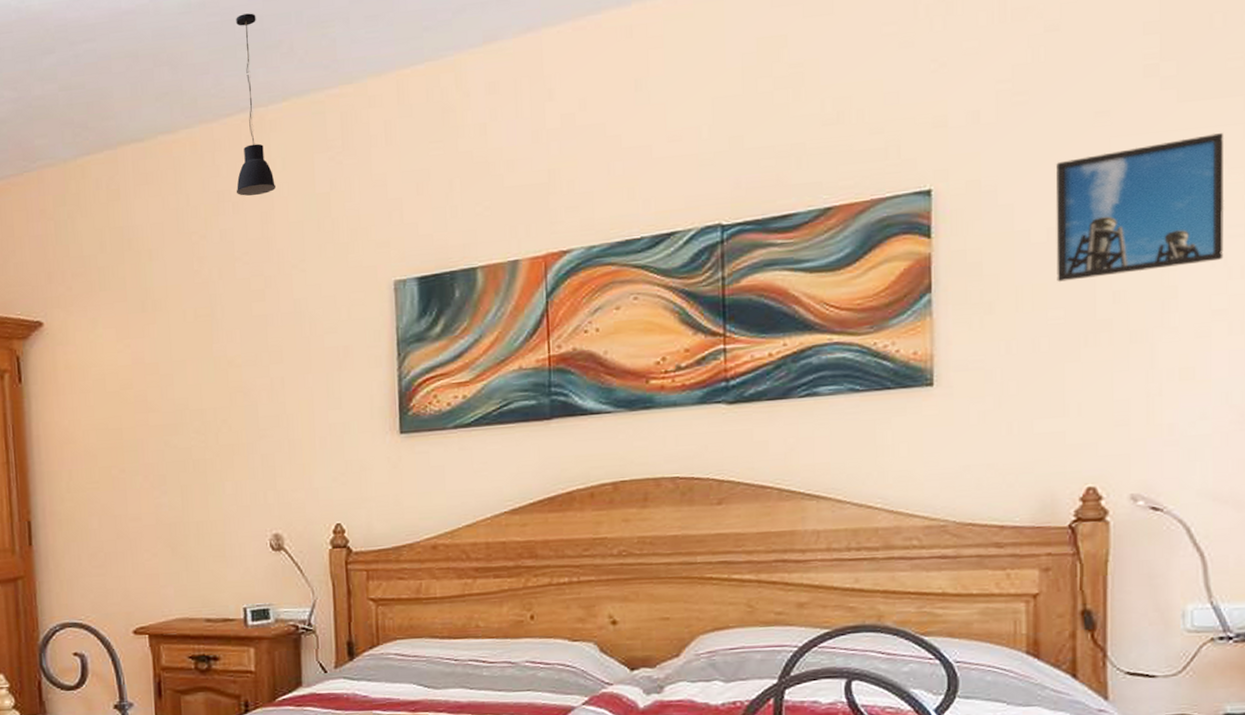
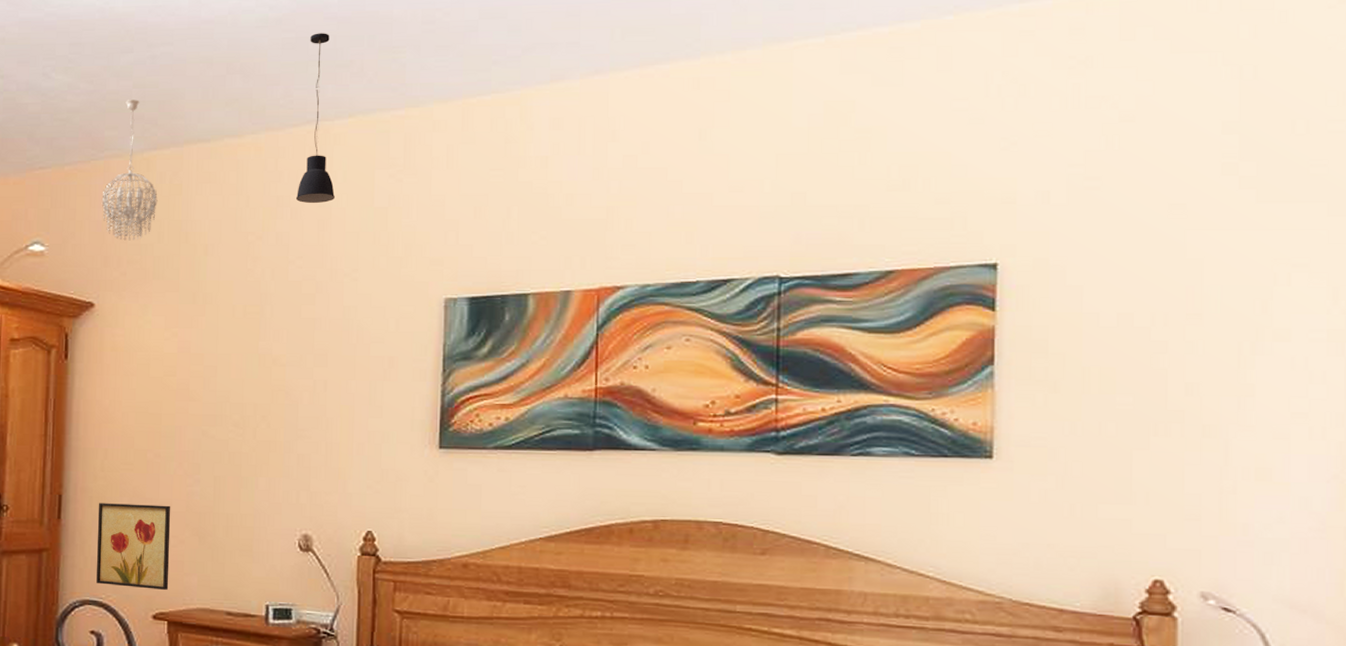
chandelier: none [39,103,96,254] -> present [101,100,158,241]
wall art: none [68,520,146,606] -> present [96,503,171,590]
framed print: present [1055,133,1225,283] -> none [1126,237,1306,369]

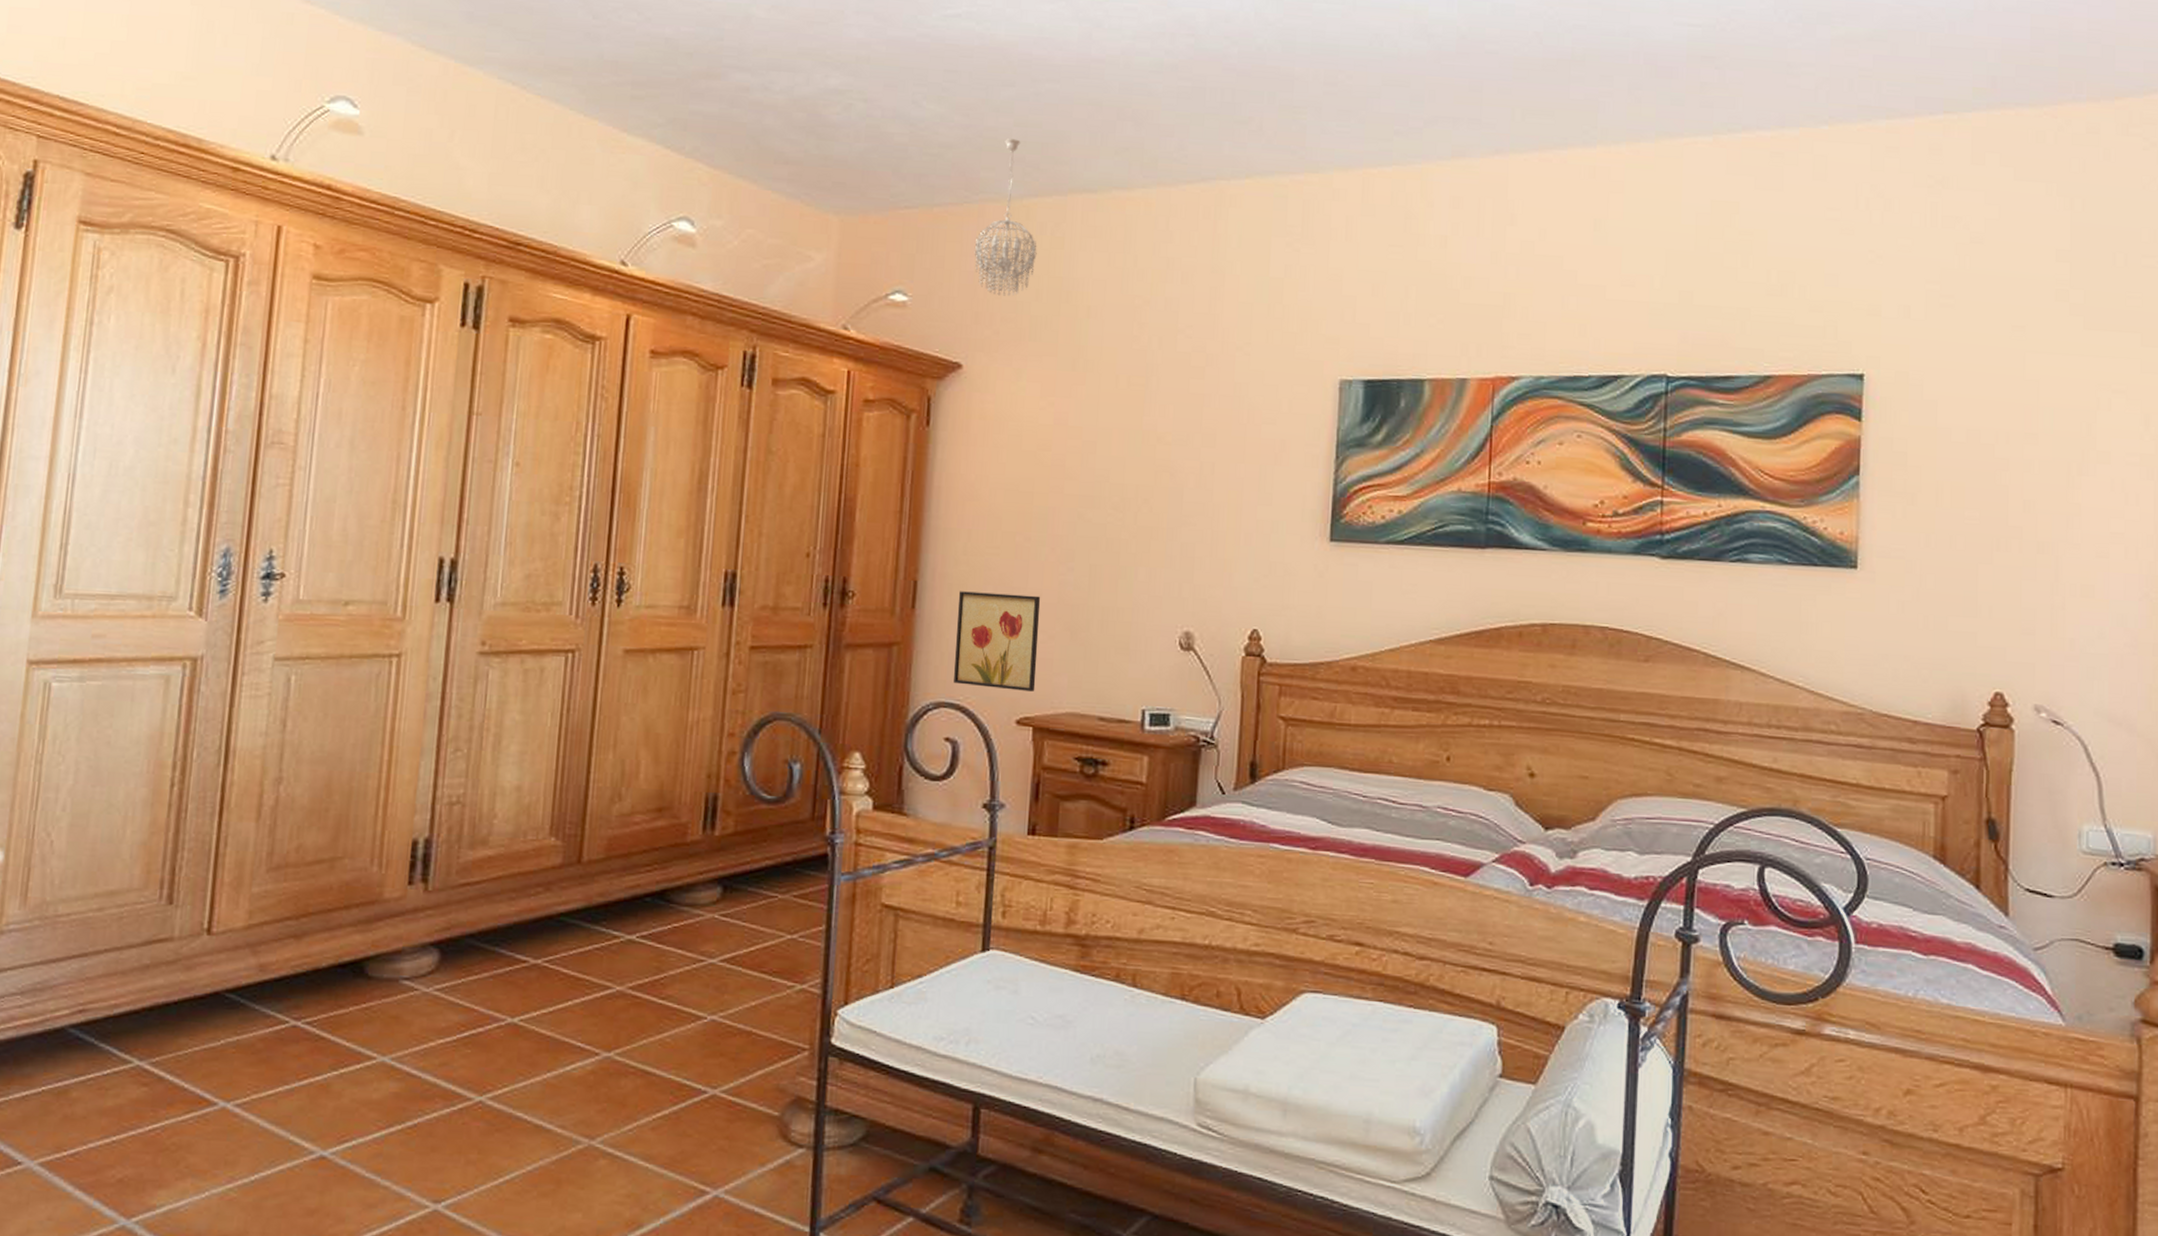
pendant light: present [295,33,335,204] -> none [1187,84,1229,269]

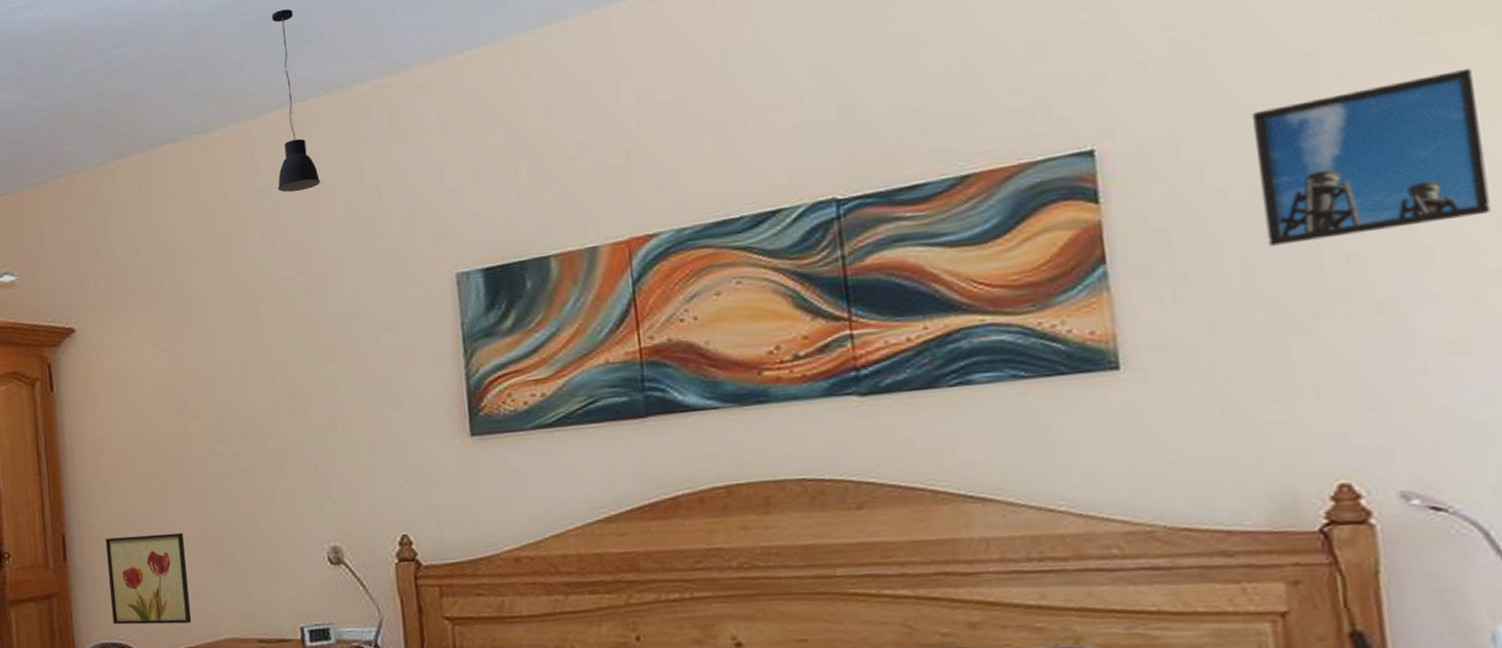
chandelier: present [974,138,1037,296] -> none [69,109,129,259]
pendant light: none [1187,84,1229,269] -> present [271,9,320,193]
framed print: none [1974,364,2124,485] -> present [1252,69,1491,247]

